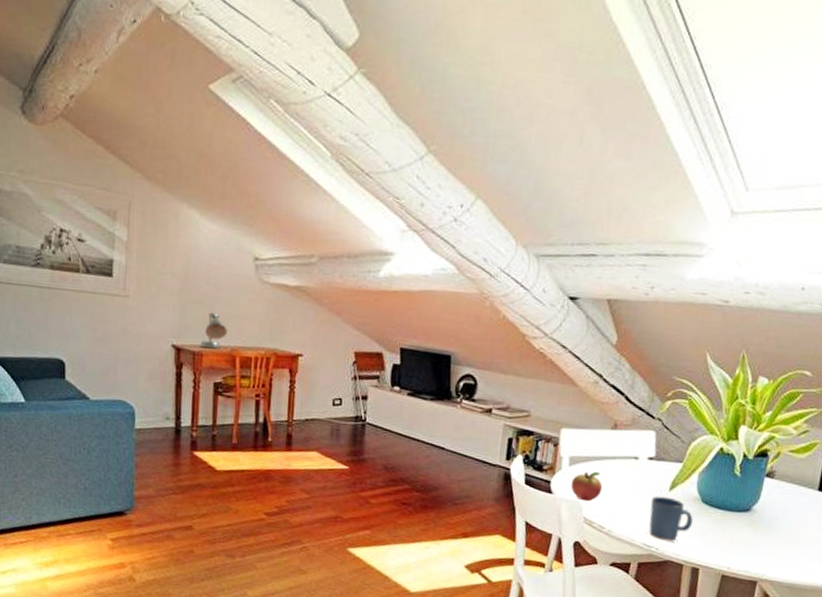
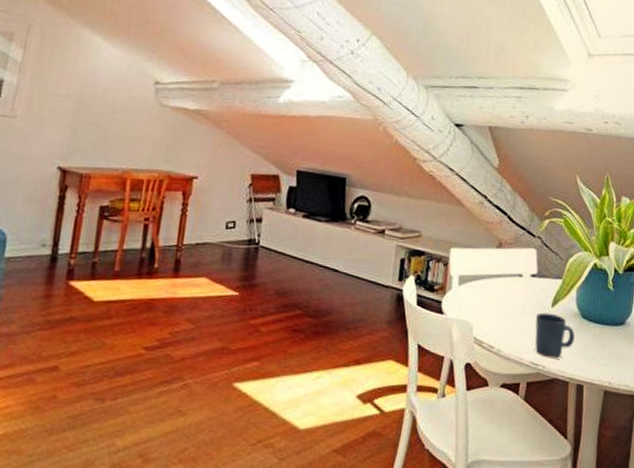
desk lamp: present [200,312,227,349] -> none [89,134,120,172]
fruit: present [570,471,603,502] -> none [461,290,491,321]

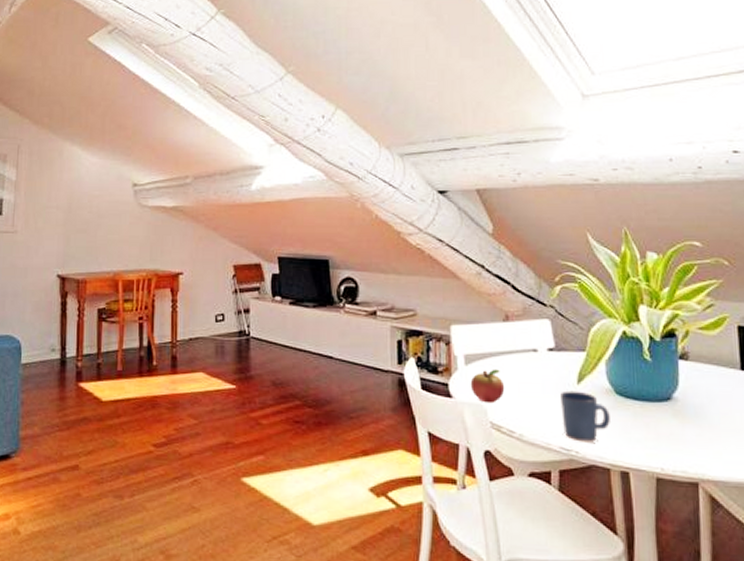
fruit: none [461,290,491,321] -> present [470,369,505,404]

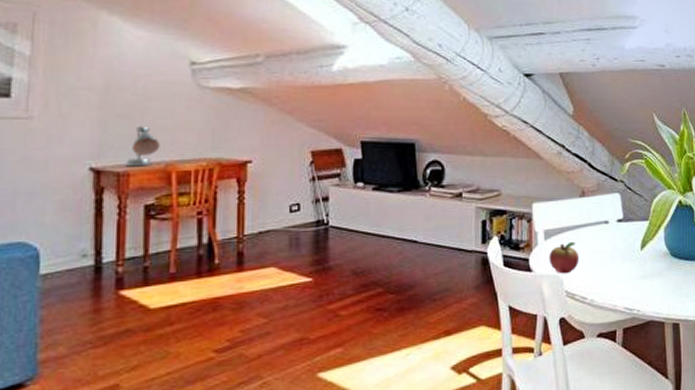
desk lamp: none [84,239,110,275] -> present [126,125,160,167]
mug: present [560,390,610,442] -> none [627,256,666,301]

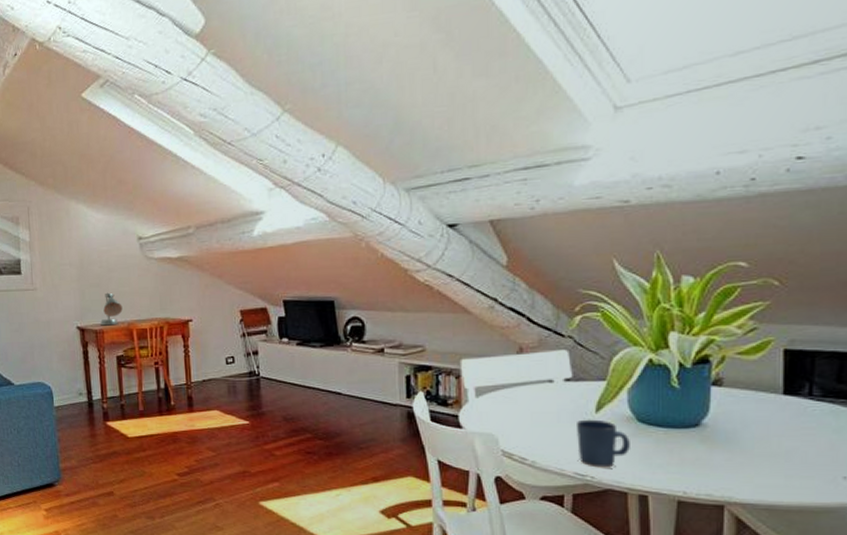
fruit: present [549,241,580,274] -> none [481,400,518,433]
mug: none [627,256,666,301] -> present [577,419,630,468]

